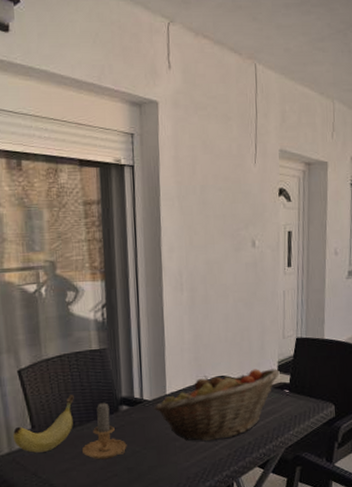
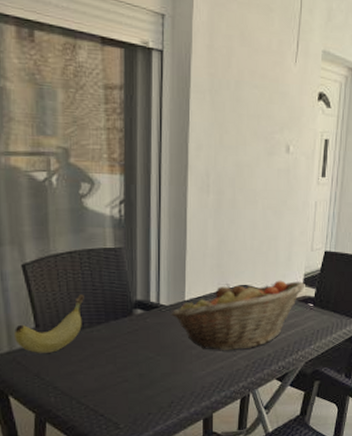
candle: present [82,401,127,460] -> none [91,303,140,364]

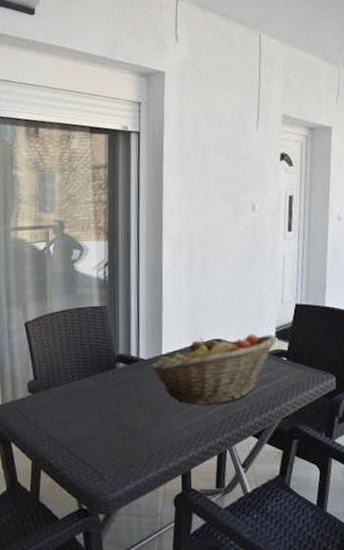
banana: present [15,294,84,353] -> none [17,349,74,403]

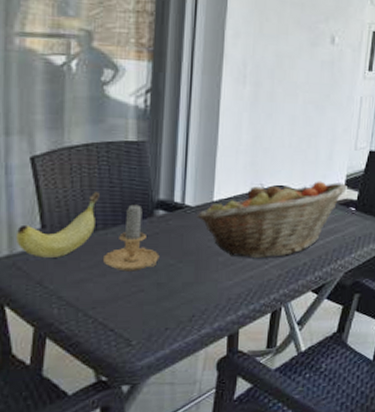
banana: none [17,349,74,403] -> present [17,192,100,258]
candle: none [80,357,122,415] -> present [104,203,160,272]

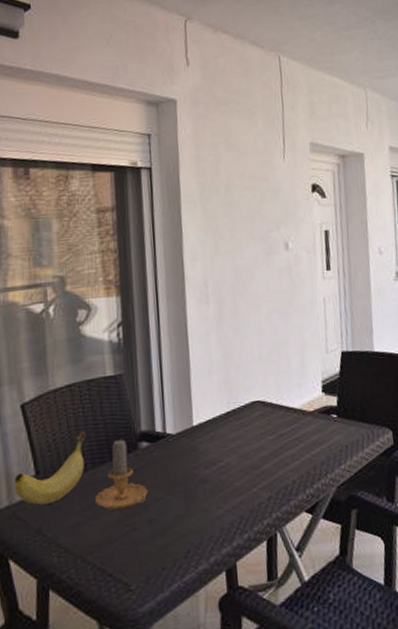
fruit basket: present [197,181,347,259] -> none [179,389,325,482]

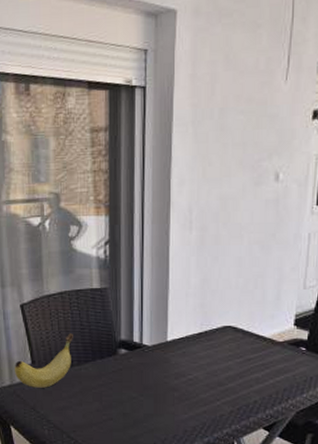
candle: present [95,438,148,511] -> none [79,343,124,402]

